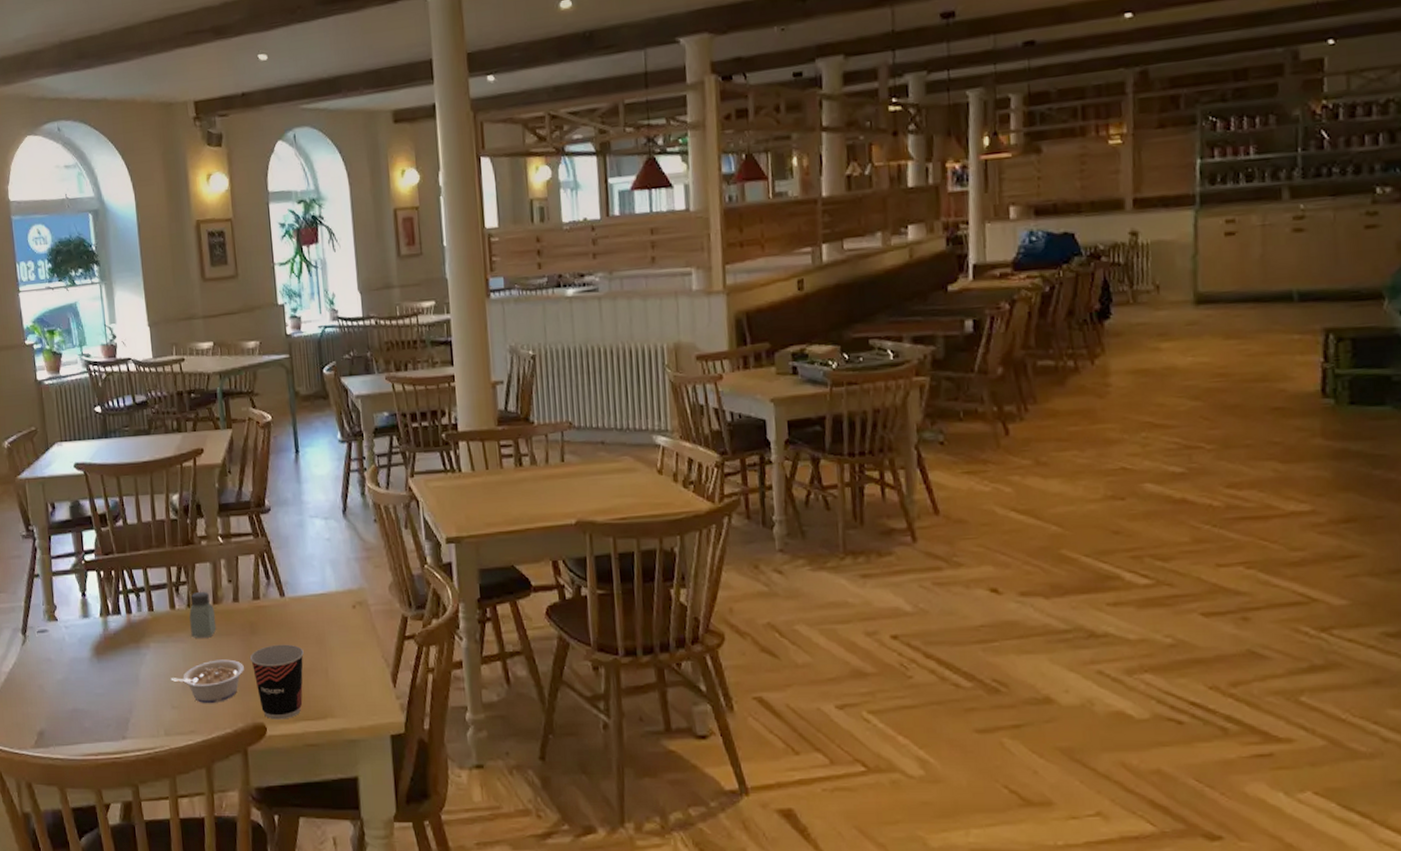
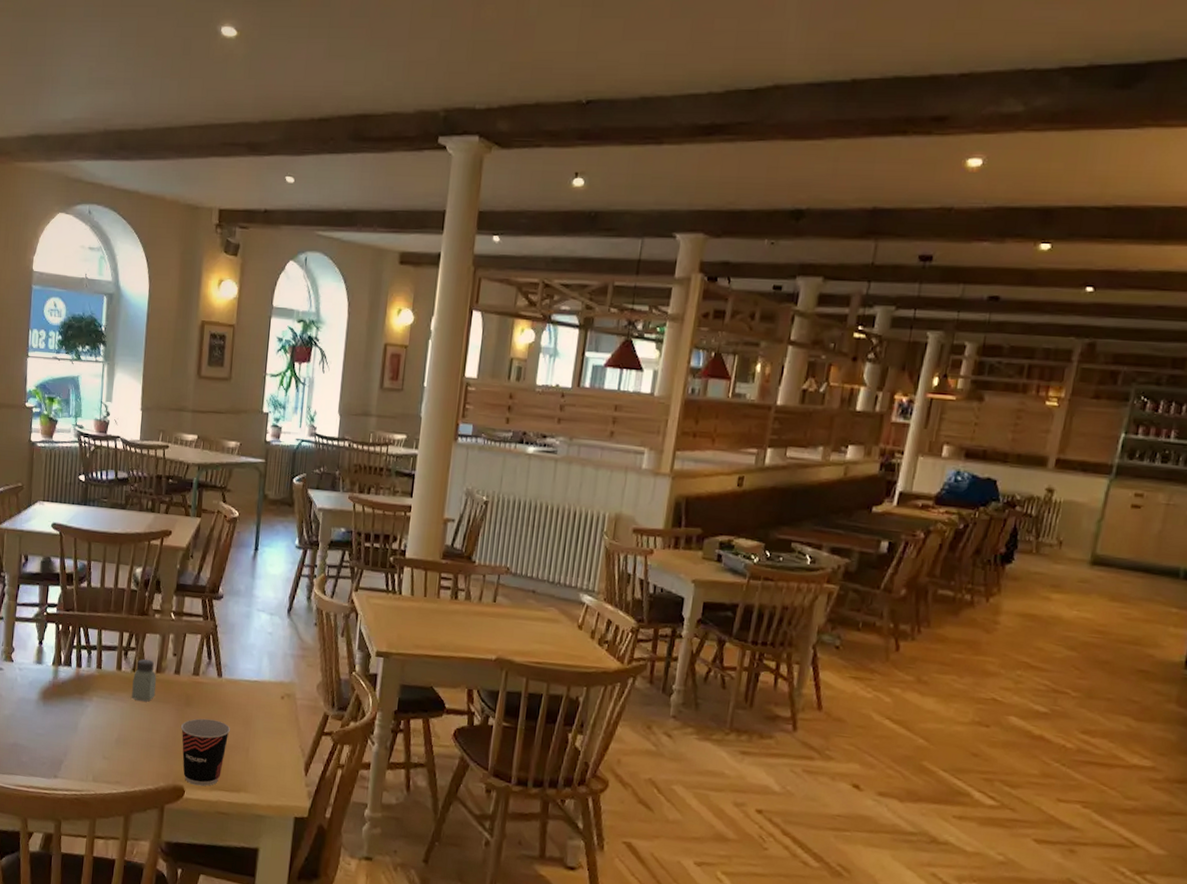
legume: present [170,659,244,704] -> none [106,722,174,761]

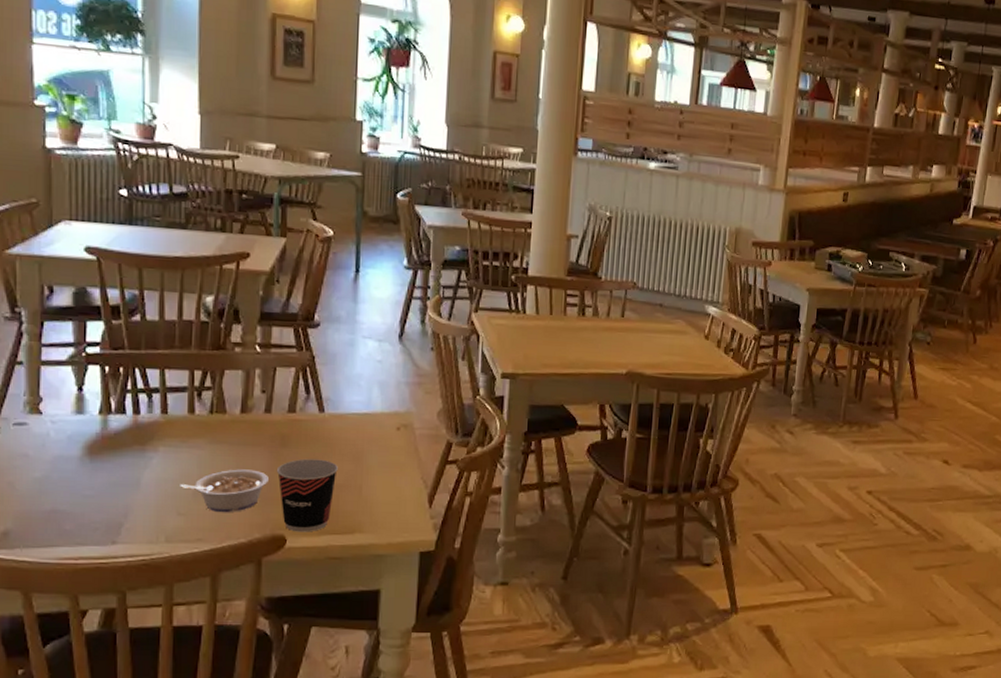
legume: none [106,722,174,761] -> present [180,469,268,513]
saltshaker: present [131,658,157,702] -> none [211,398,242,446]

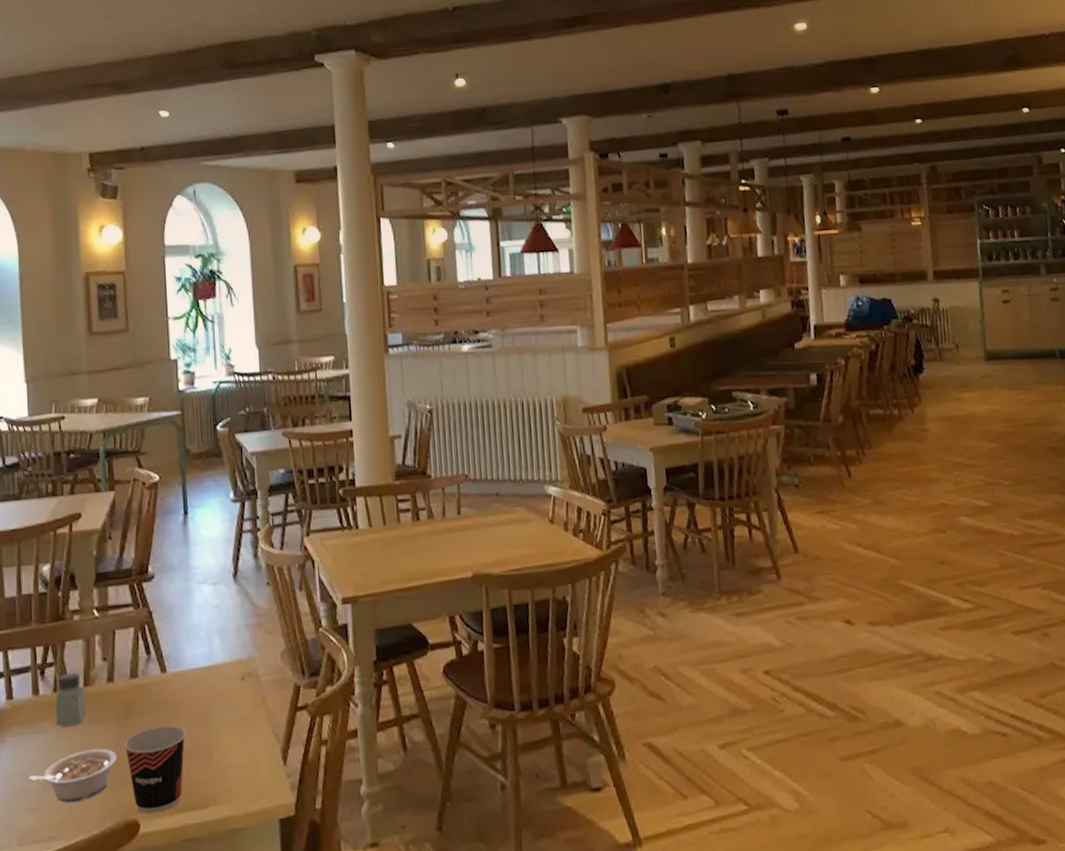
saltshaker: none [211,398,242,446] -> present [55,672,87,727]

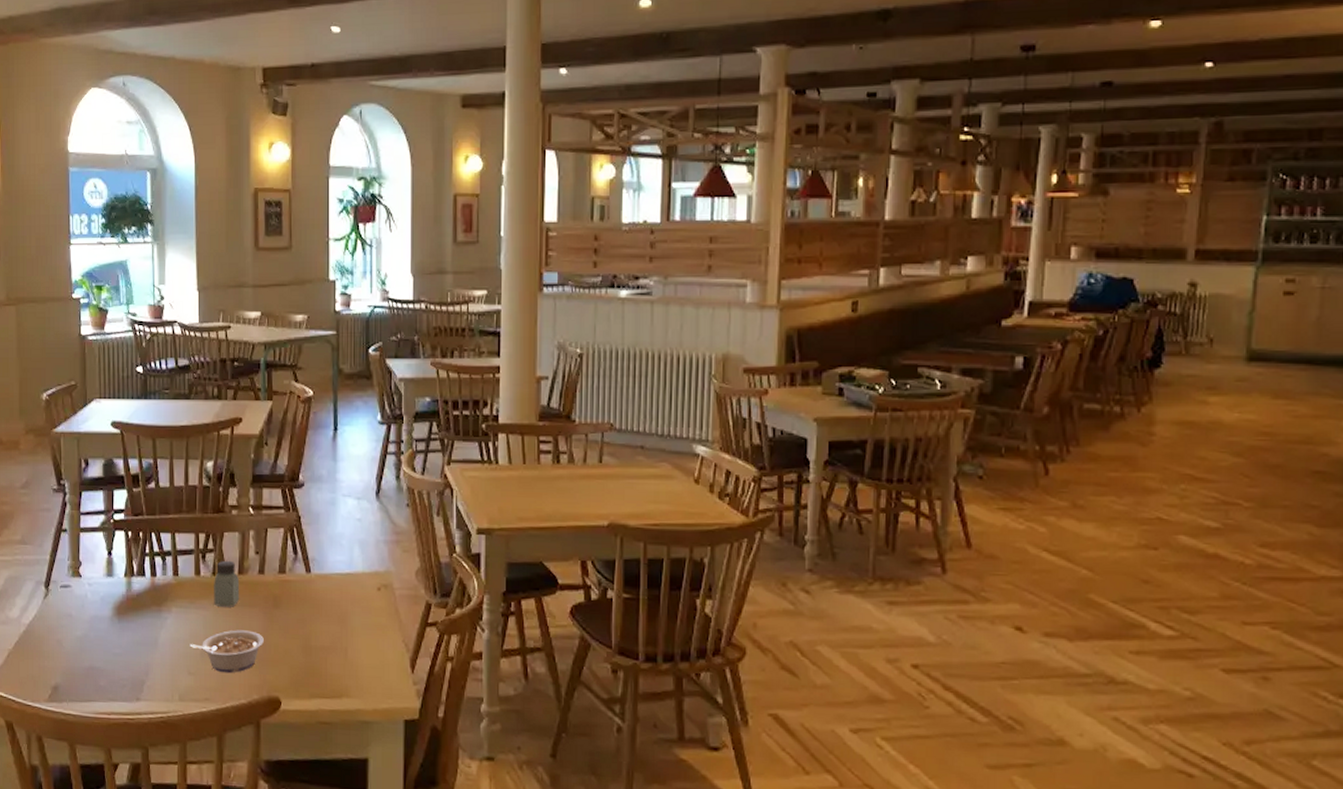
cup: present [123,725,186,814] -> none [270,620,325,695]

